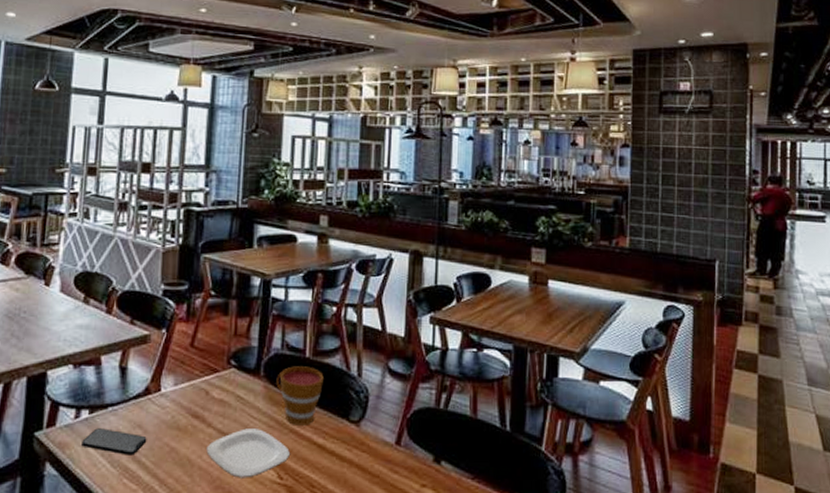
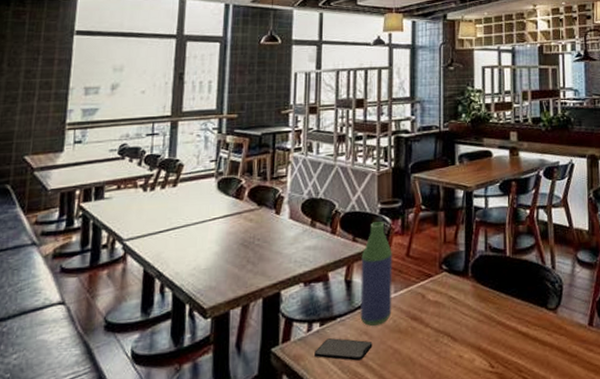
bottle: none [134,305,174,419] -> present [360,222,392,326]
plate: present [206,428,290,478] -> none [426,324,499,371]
cup: present [276,366,324,425] -> none [483,264,523,318]

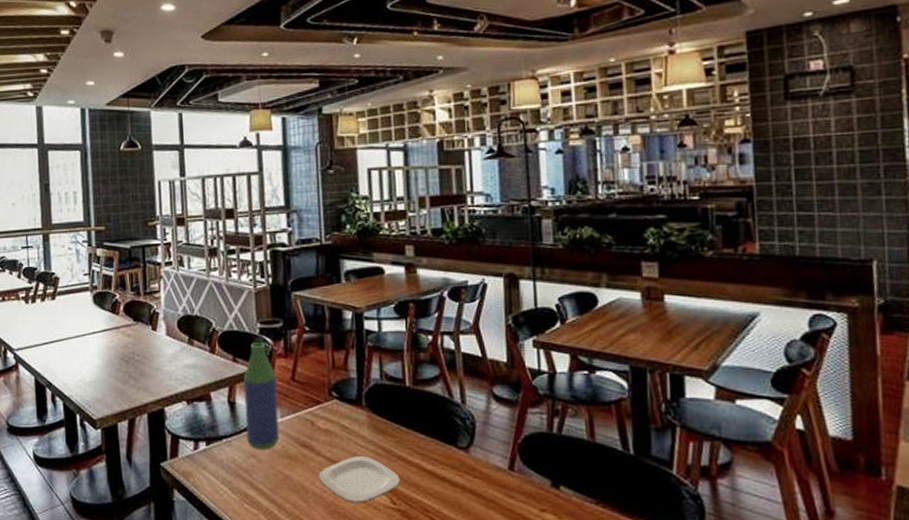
smartphone: present [314,338,373,361] -> none [203,458,262,483]
plate: none [426,324,499,371] -> present [318,456,400,504]

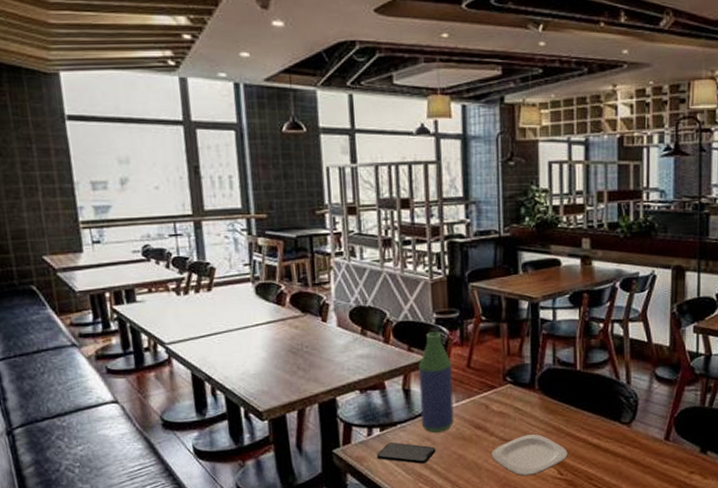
smartphone: none [203,458,262,483] -> present [377,443,436,464]

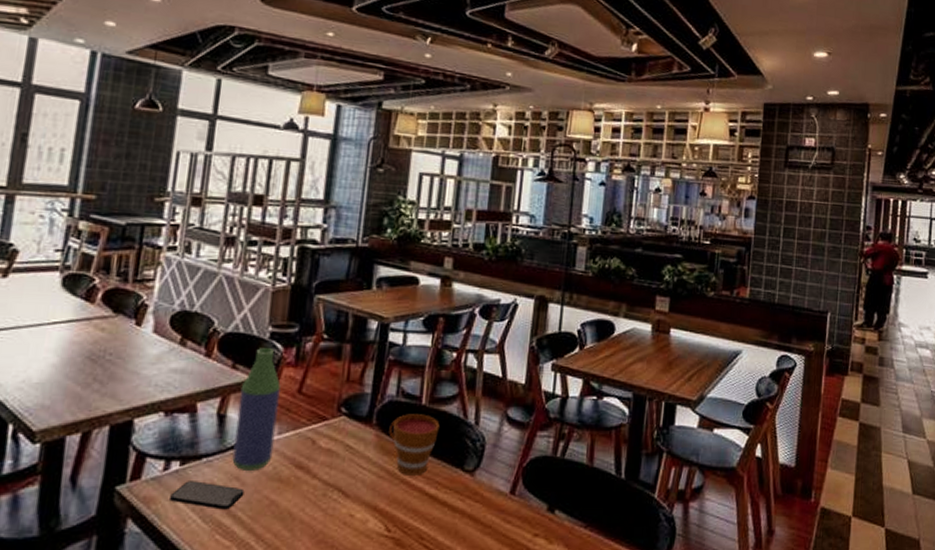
plate: present [491,434,568,476] -> none [309,479,400,532]
cup: none [550,378,595,429] -> present [389,414,440,475]

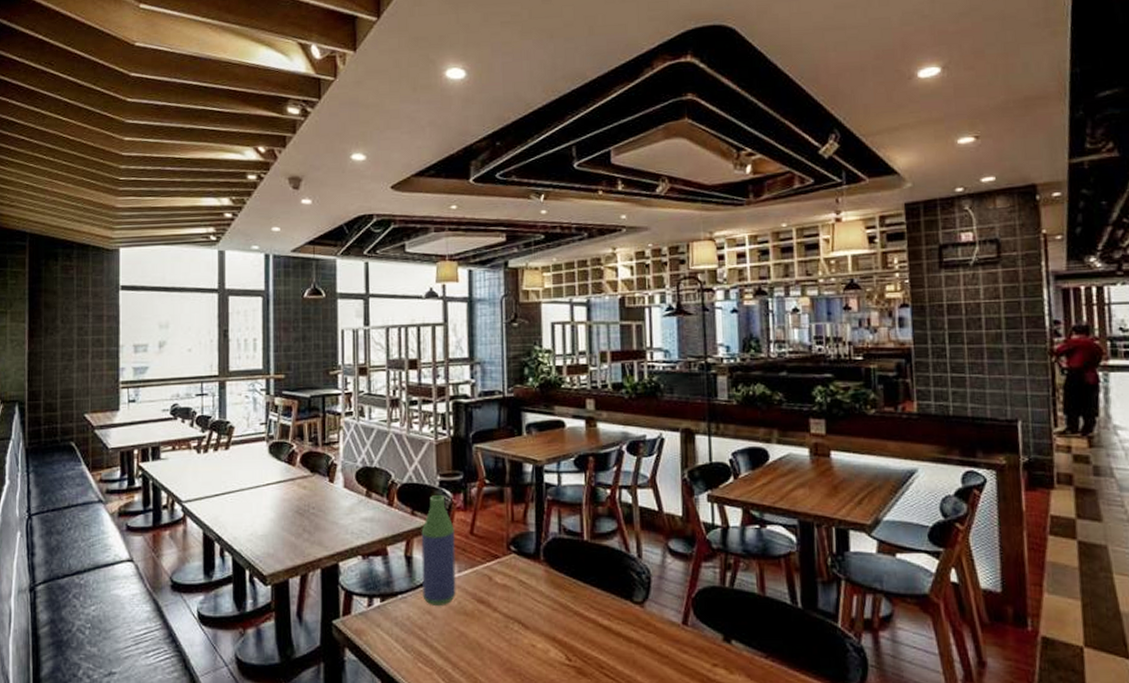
smartphone: present [170,481,245,510] -> none [376,615,437,641]
cup: present [389,414,440,475] -> none [556,549,604,608]

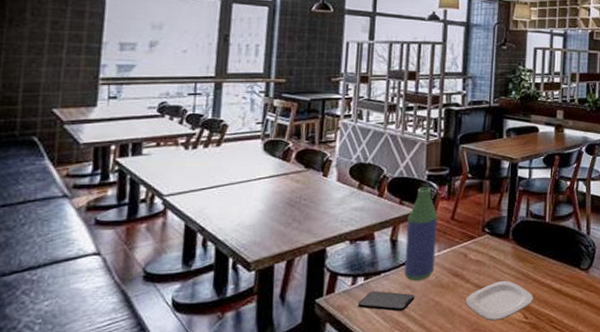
smartphone: none [376,615,437,641] -> present [358,291,415,312]
plate: none [494,612,576,661] -> present [465,281,533,321]

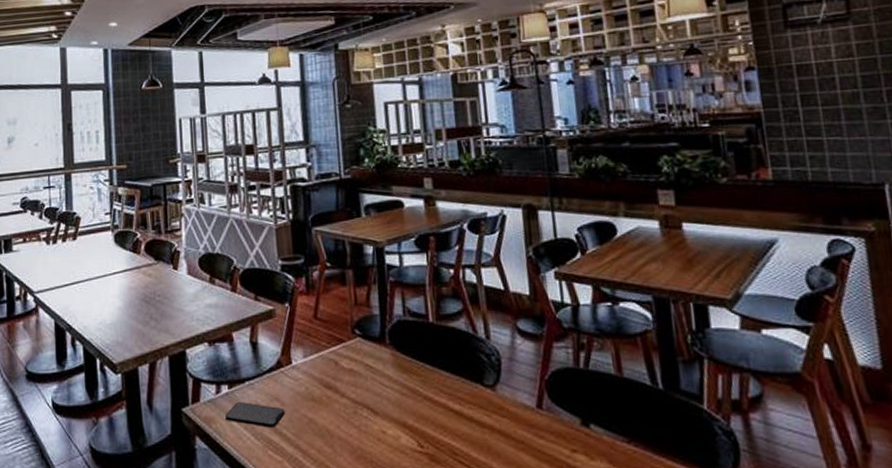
bottle: present [404,187,438,281] -> none [265,280,303,392]
plate: present [465,281,533,321] -> none [343,397,427,448]

